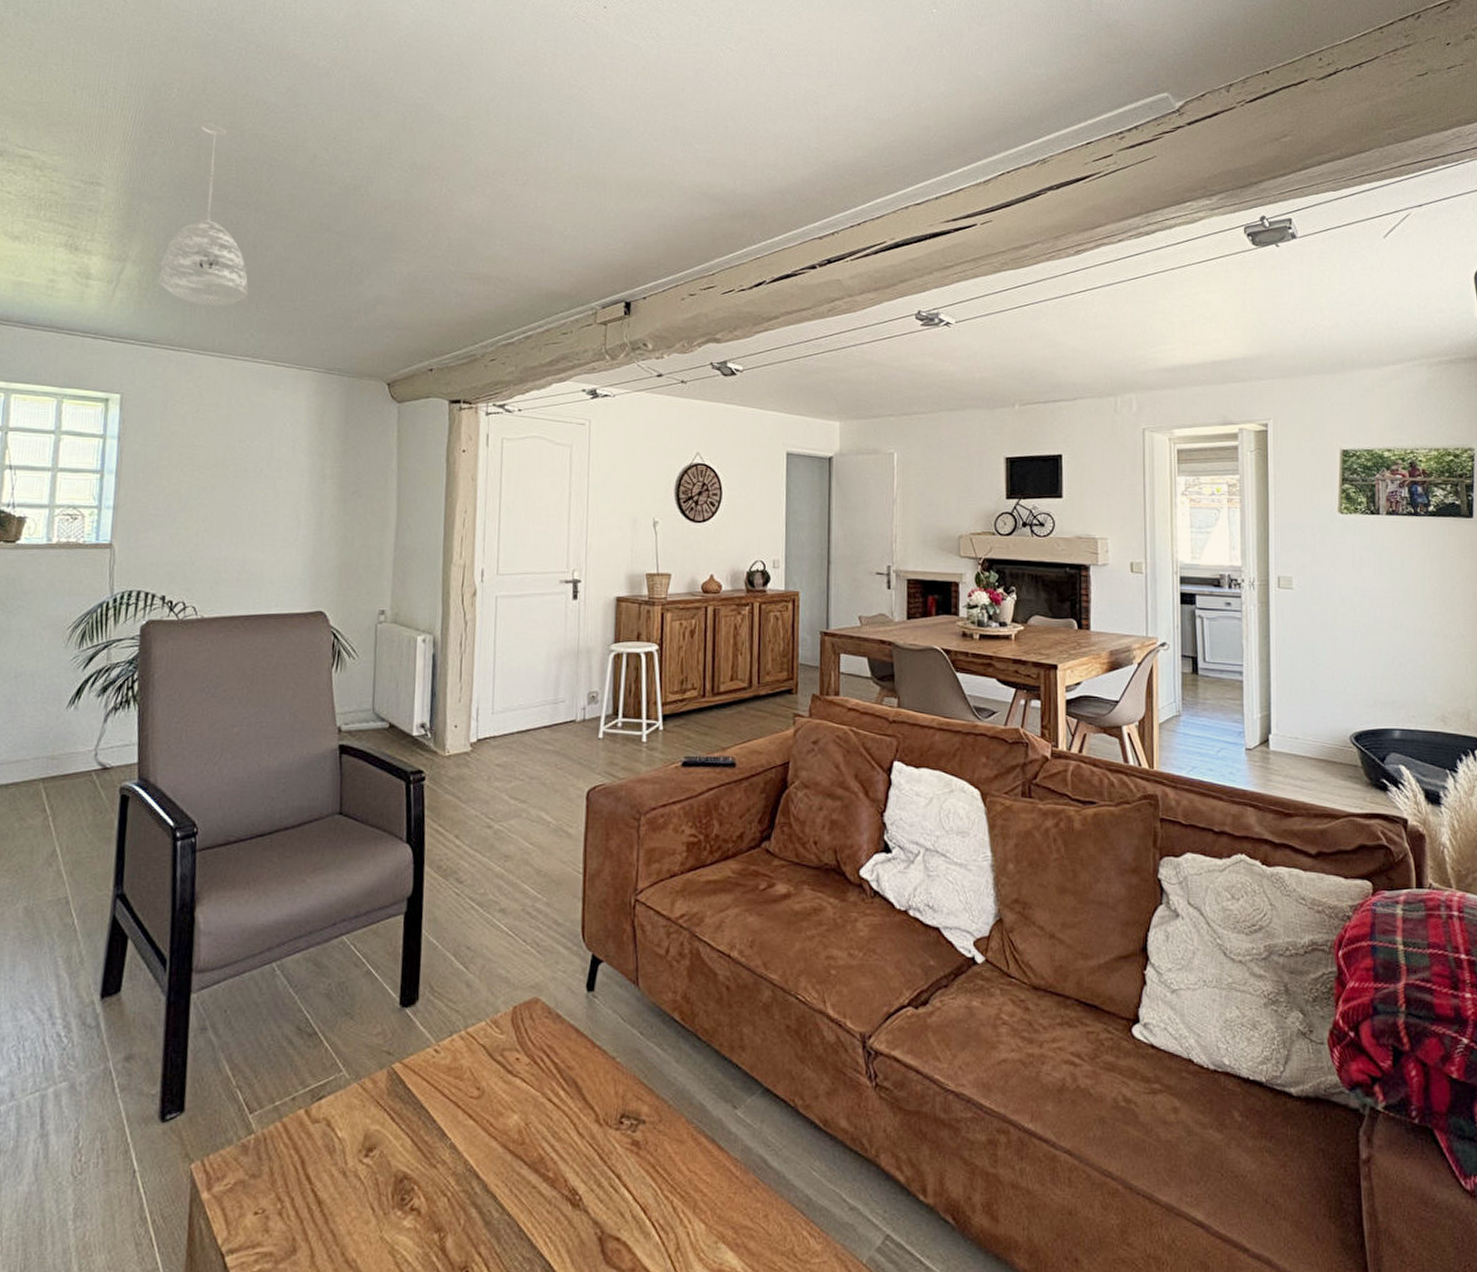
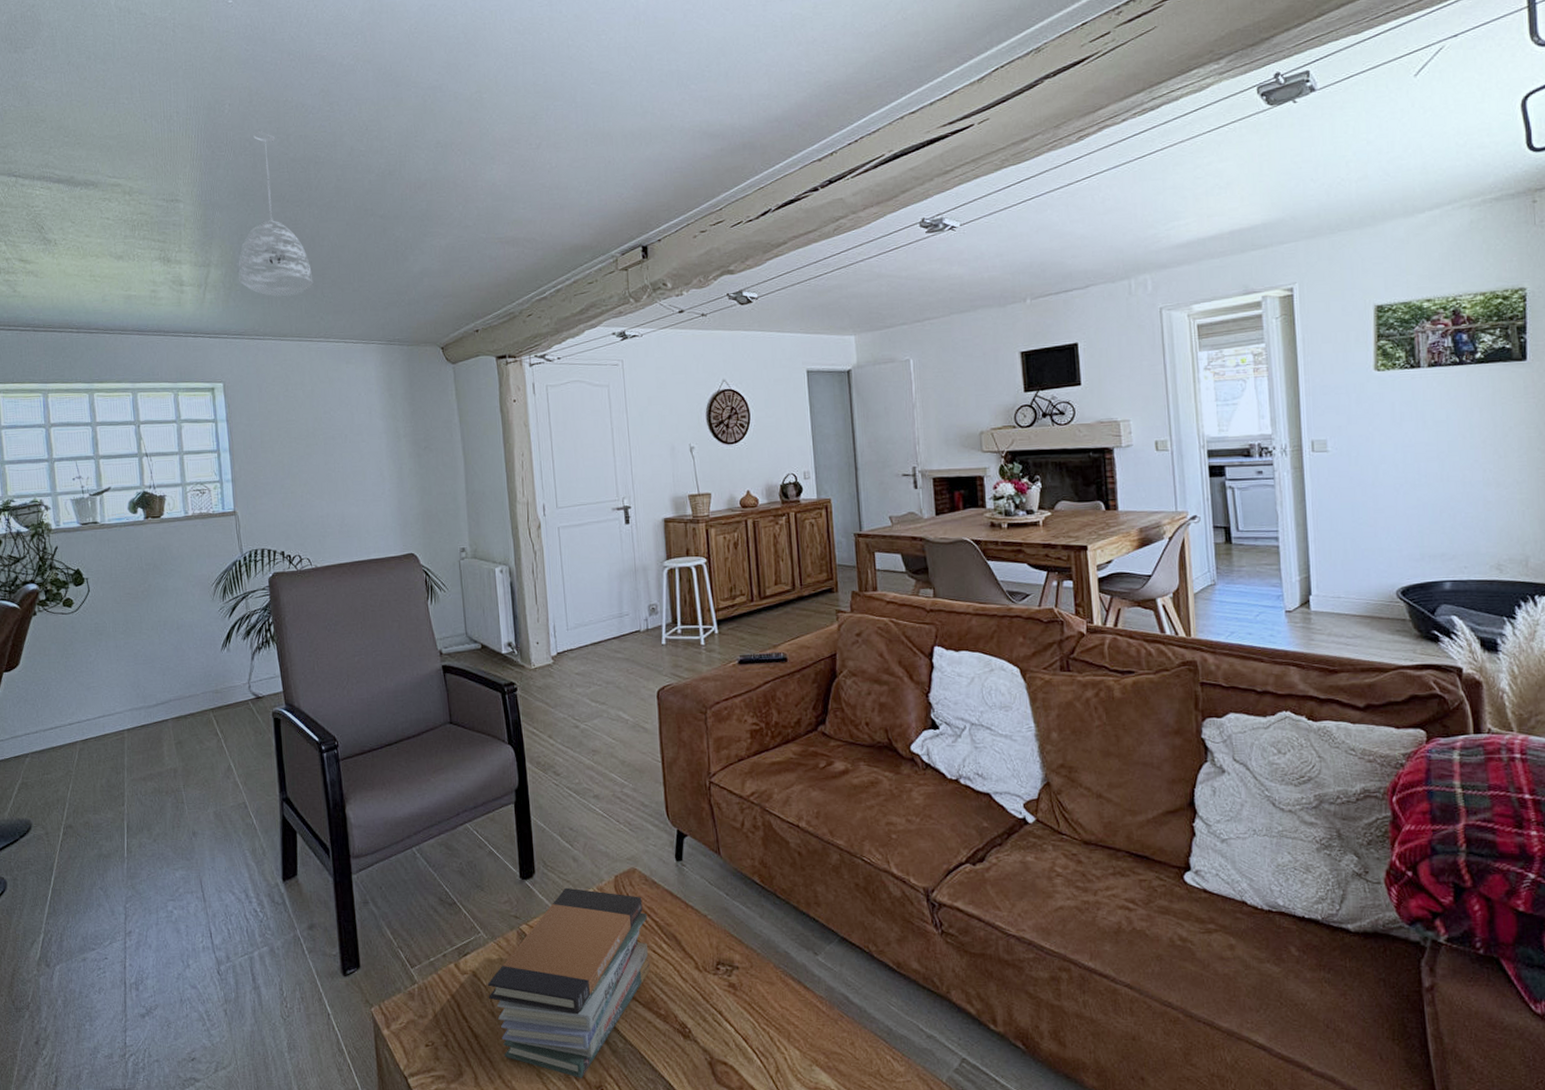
book stack: none [342,1018,547,1257] -> present [487,887,651,1078]

